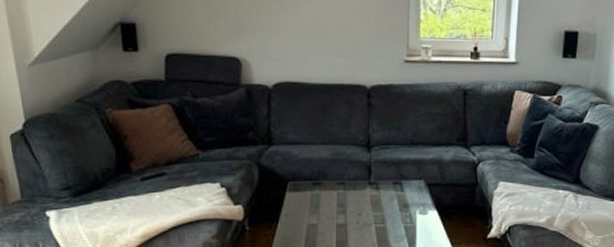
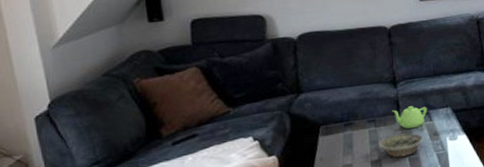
bowl: none [346,200,393,224] -> present [379,133,424,158]
teapot: none [363,173,400,197] -> present [392,106,427,129]

